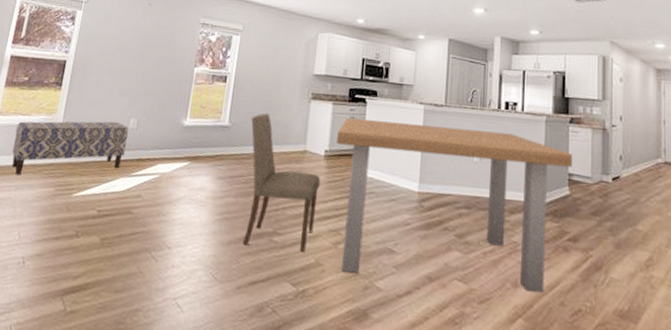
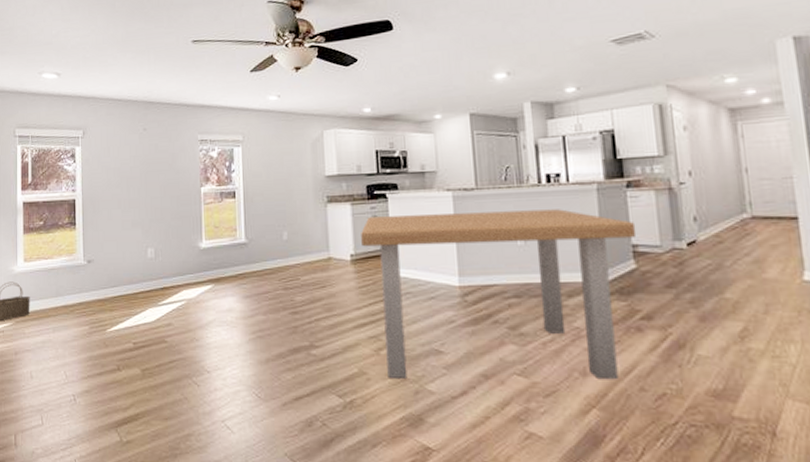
bench: present [12,121,129,175] -> none [42,254,149,318]
dining chair: present [243,113,321,252] -> none [268,224,352,362]

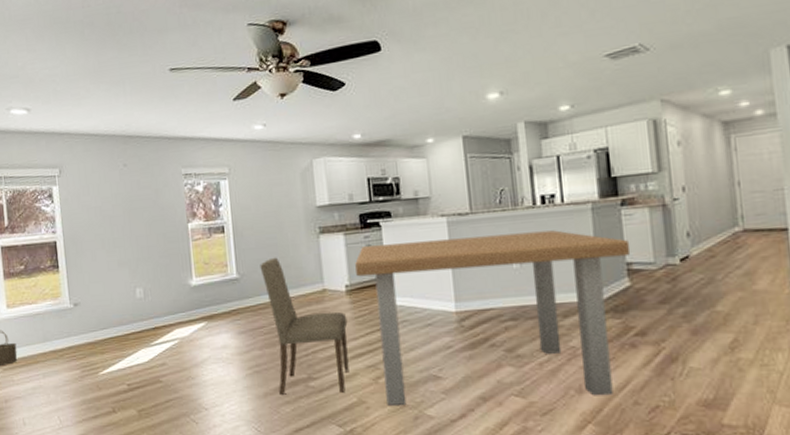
dining chair: none [268,224,352,362] -> present [260,257,350,395]

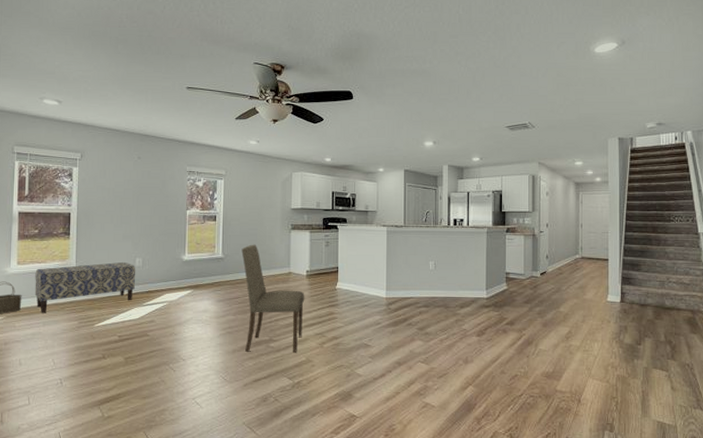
bench: none [27,295,139,363] -> present [34,262,136,313]
dining table: present [355,230,631,405] -> none [316,243,510,366]

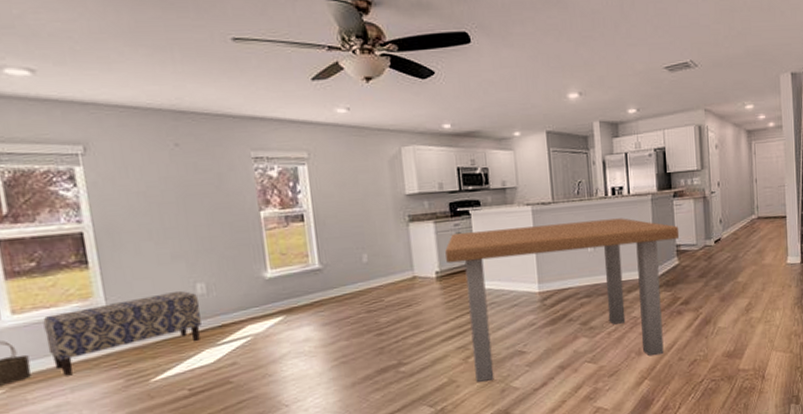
dining chair: present [241,244,305,353] -> none [345,246,440,383]
dining table: none [316,243,510,366] -> present [445,218,680,382]

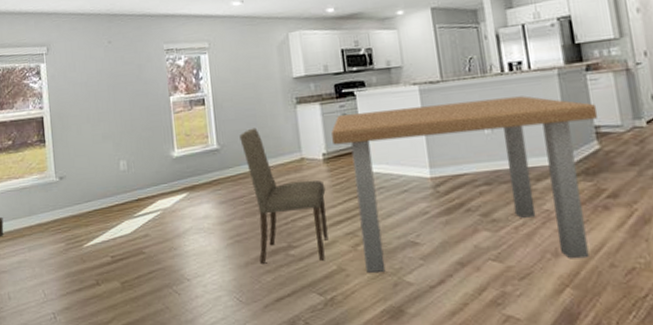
bench: present [43,291,201,376] -> none [14,167,123,237]
dining chair: none [345,246,440,383] -> present [239,127,329,264]

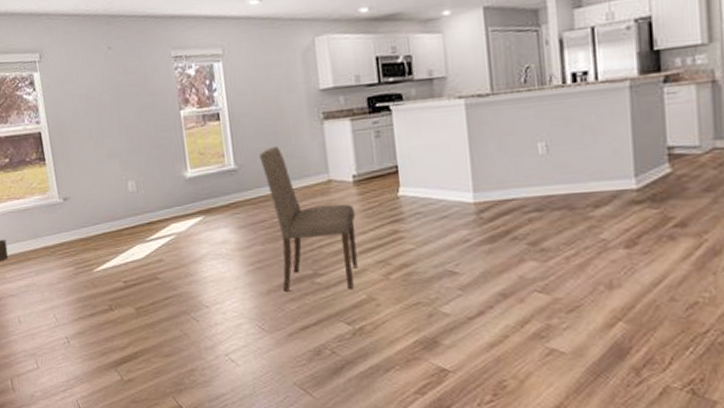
dining table: present [331,96,598,273] -> none [363,111,673,302]

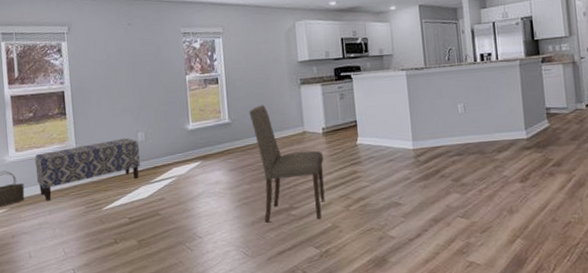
bench: none [15,188,133,260] -> present [35,138,140,201]

